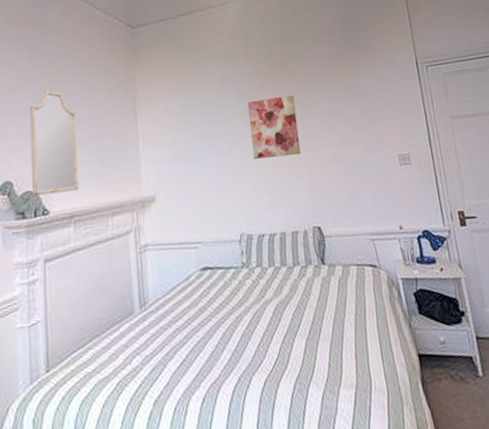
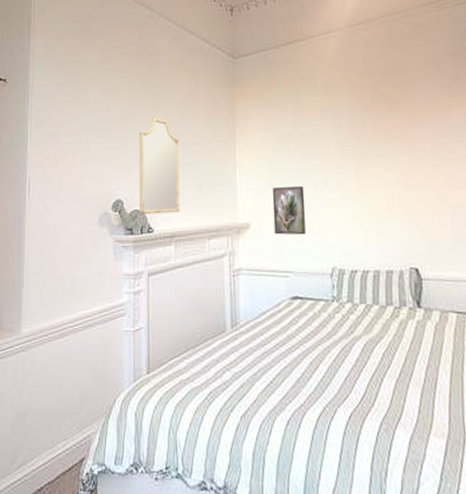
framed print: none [177,155,213,206] -> present [272,186,306,235]
wall art: present [248,95,301,159] -> none [346,129,401,194]

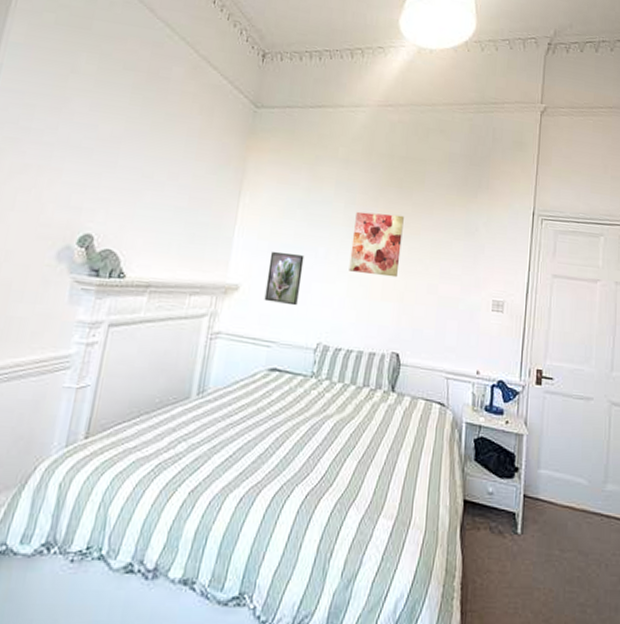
home mirror: present [139,117,180,215] -> none [112,149,177,261]
wall art: none [346,129,401,194] -> present [349,211,404,278]

